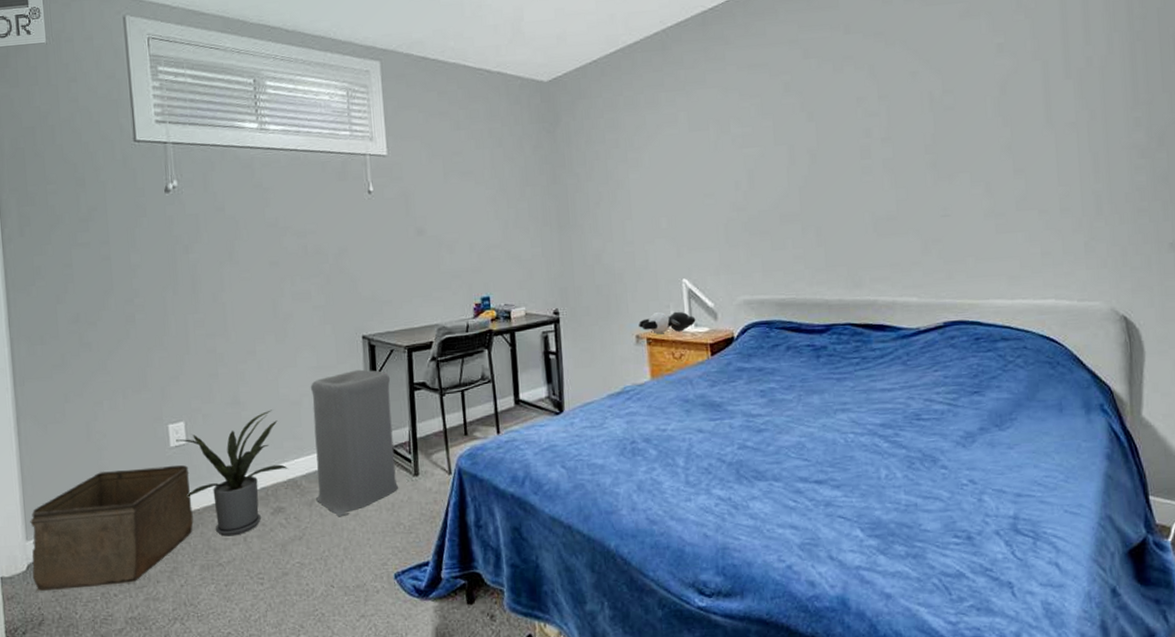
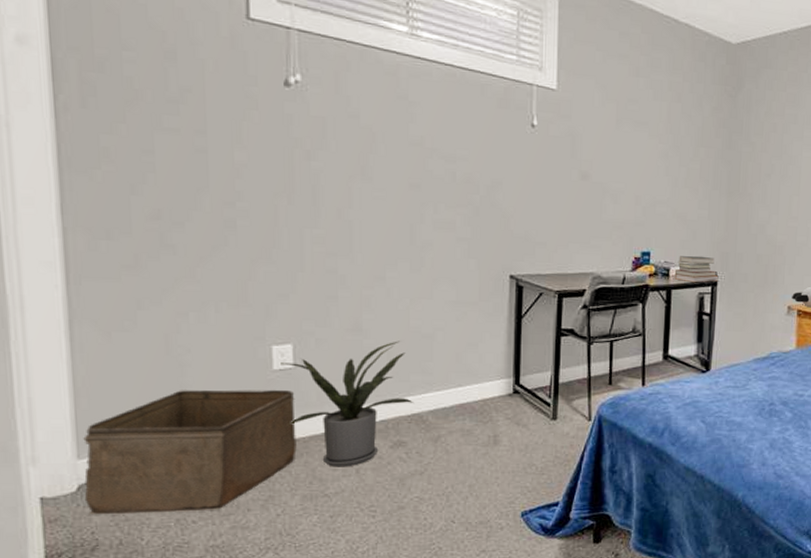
laundry basket: present [310,369,398,516] -> none [443,309,537,454]
books: none [515,294,561,323] -> present [674,255,719,283]

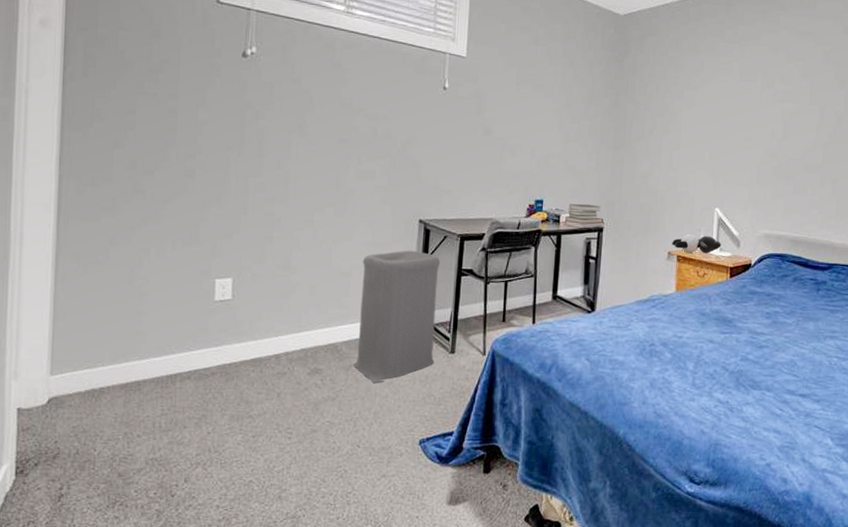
storage bin: present [83,389,297,515] -> none [52,316,231,427]
house plant: present [280,341,415,467] -> none [221,277,331,391]
laundry basket: none [443,309,537,454] -> present [354,250,441,383]

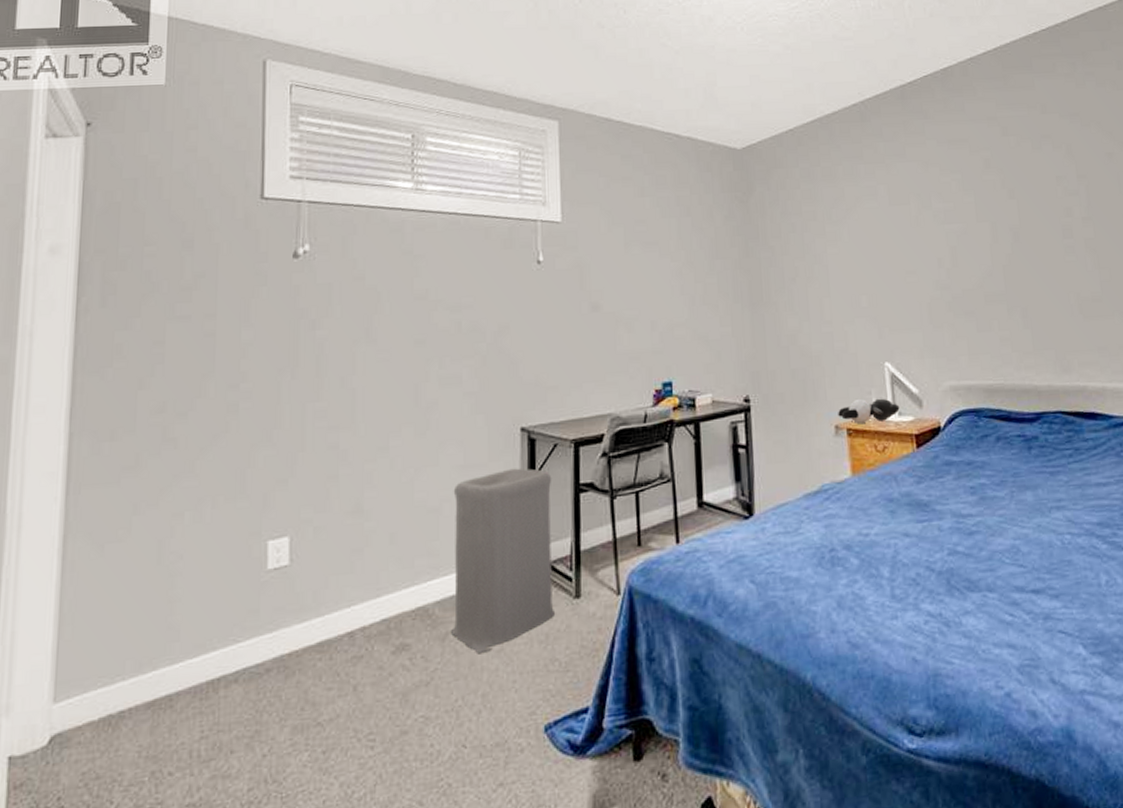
books: present [564,203,605,229] -> none [701,379,752,412]

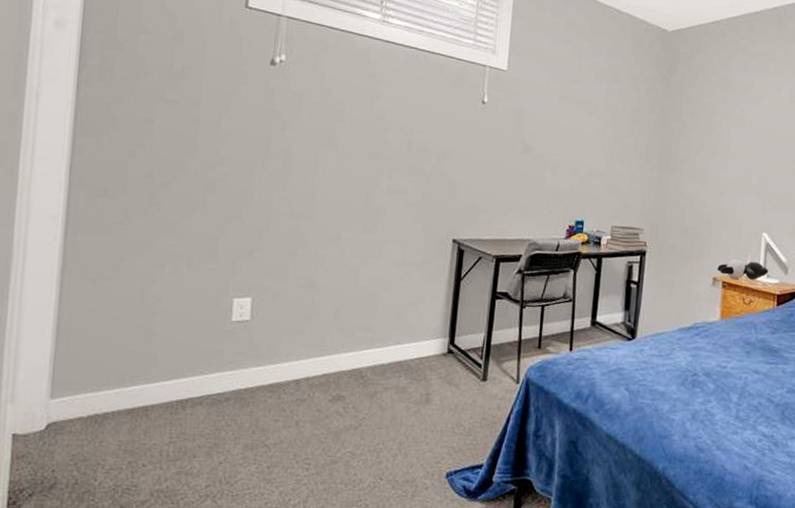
laundry basket: present [451,468,554,653] -> none [379,271,475,411]
books: none [701,379,752,412] -> present [605,225,648,252]

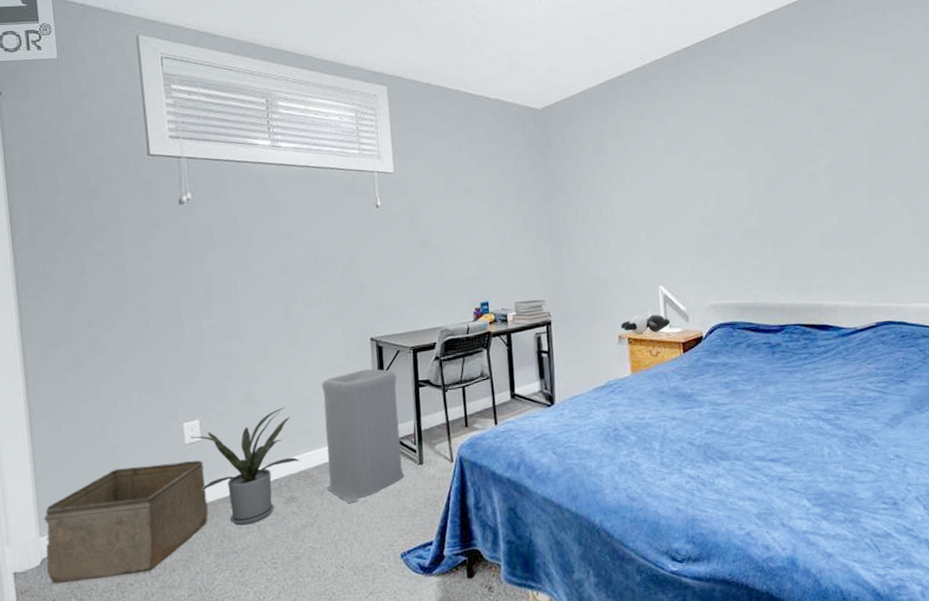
storage bin: none [50,337,248,455] -> present [44,460,209,585]
house plant: none [239,298,356,419] -> present [191,407,301,526]
laundry basket: none [379,271,475,411] -> present [321,368,404,503]

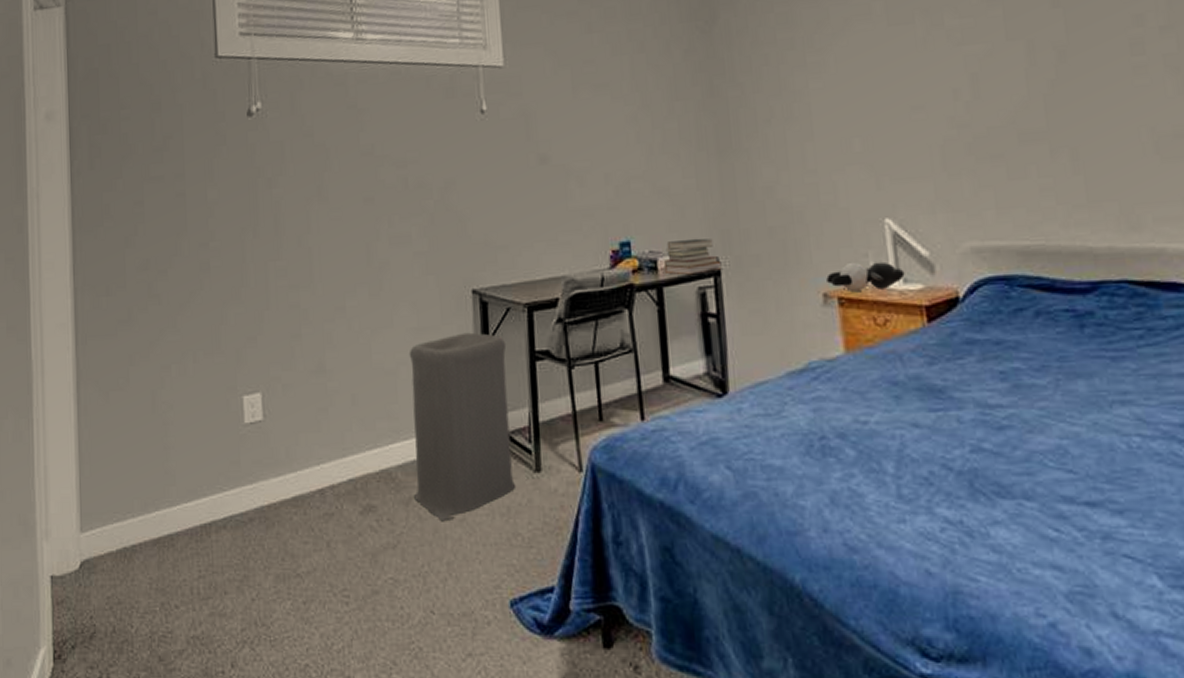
storage bin: present [44,460,209,585] -> none [85,446,269,597]
house plant: present [191,407,301,526] -> none [251,380,382,540]

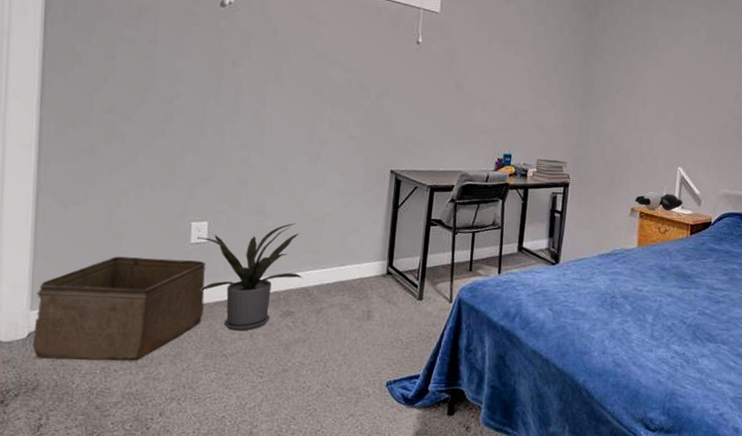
storage bin: none [85,446,269,597] -> present [32,256,206,362]
house plant: none [251,380,382,540] -> present [197,223,303,331]
laundry basket: present [409,332,515,520] -> none [325,199,411,326]

